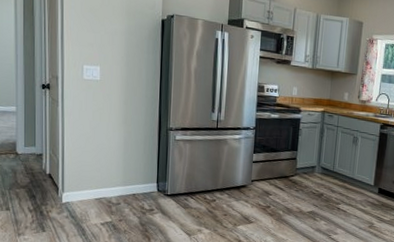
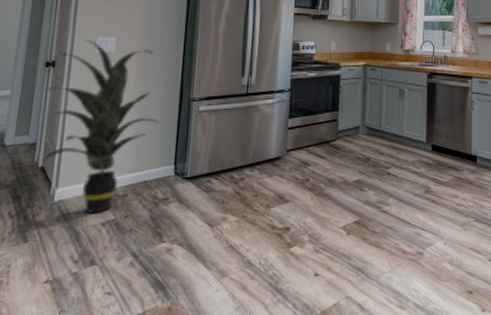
indoor plant: none [42,66,146,216] -> present [42,39,164,215]

